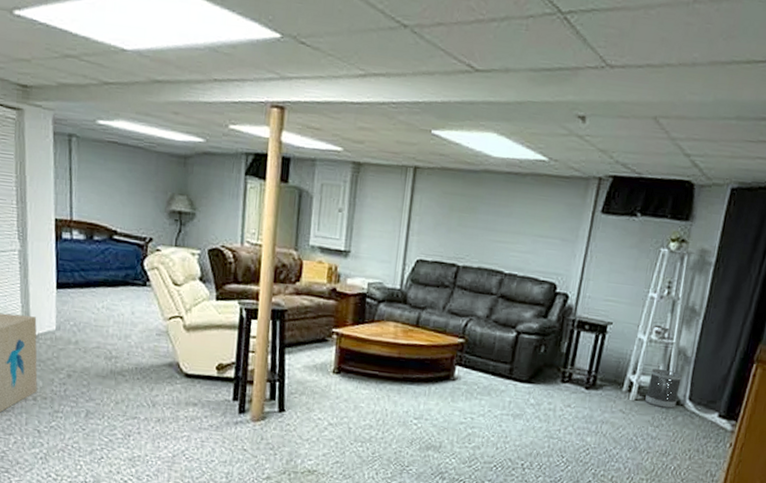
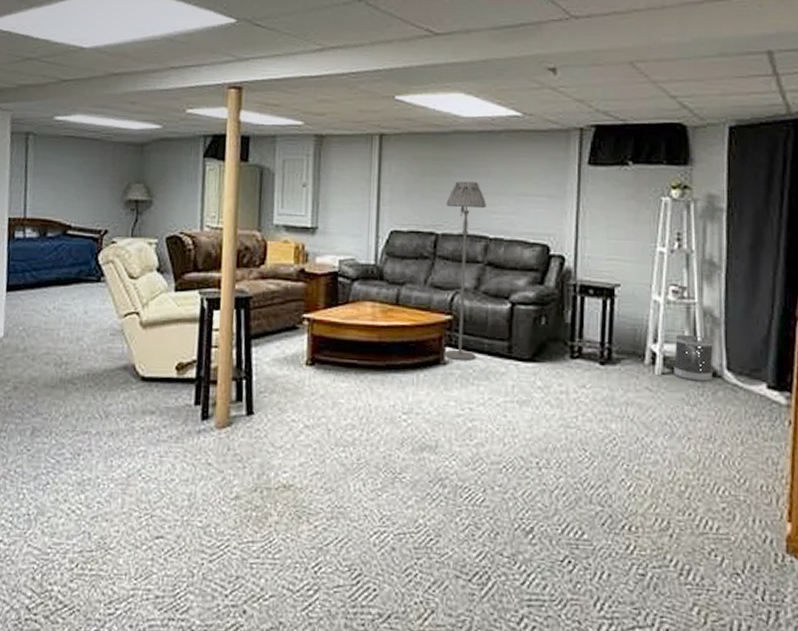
floor lamp: none [454,218,506,378] -> present [444,181,487,360]

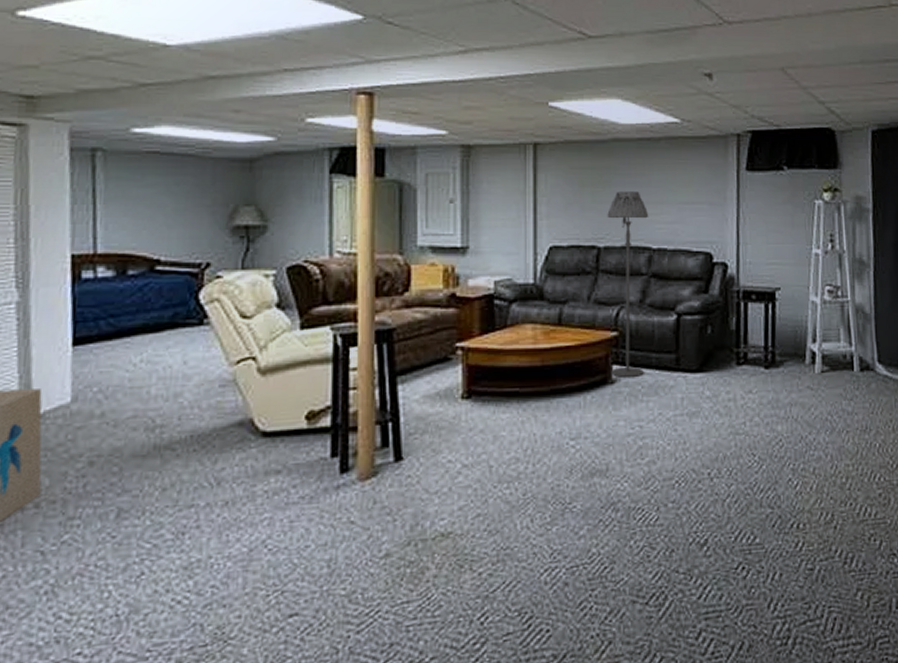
wastebasket: present [674,335,713,382] -> none [832,332,866,376]

